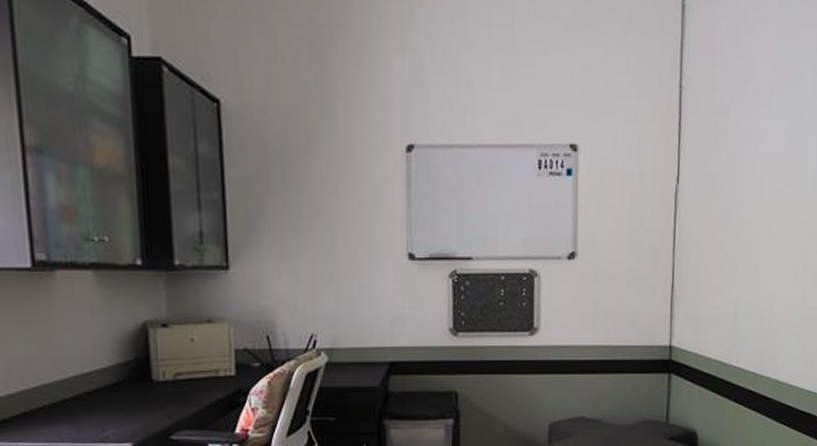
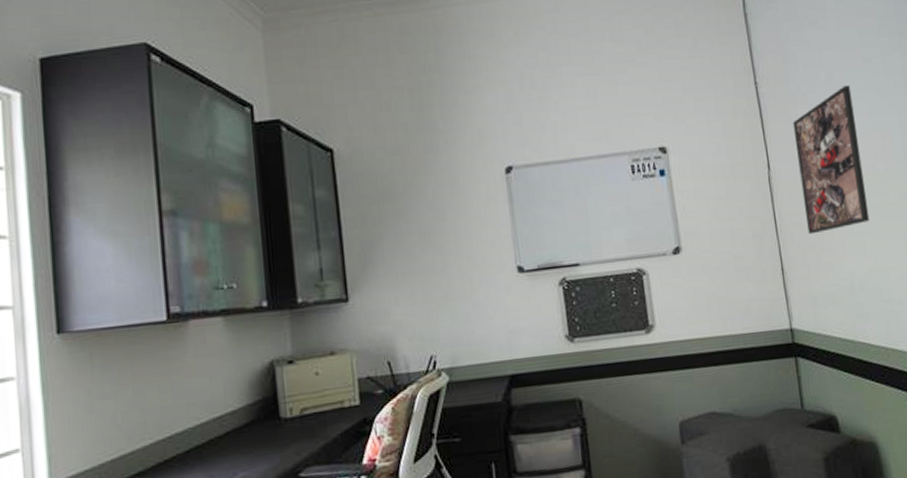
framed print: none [704,102,776,255] -> present [792,85,870,235]

